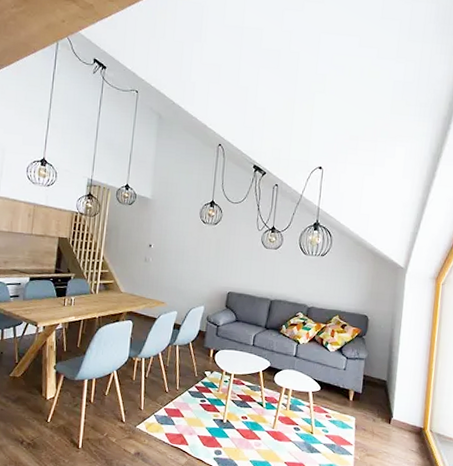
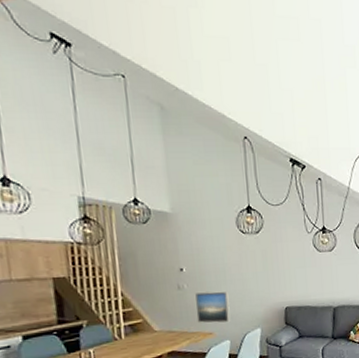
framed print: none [154,267,183,297] -> present [195,291,231,323]

